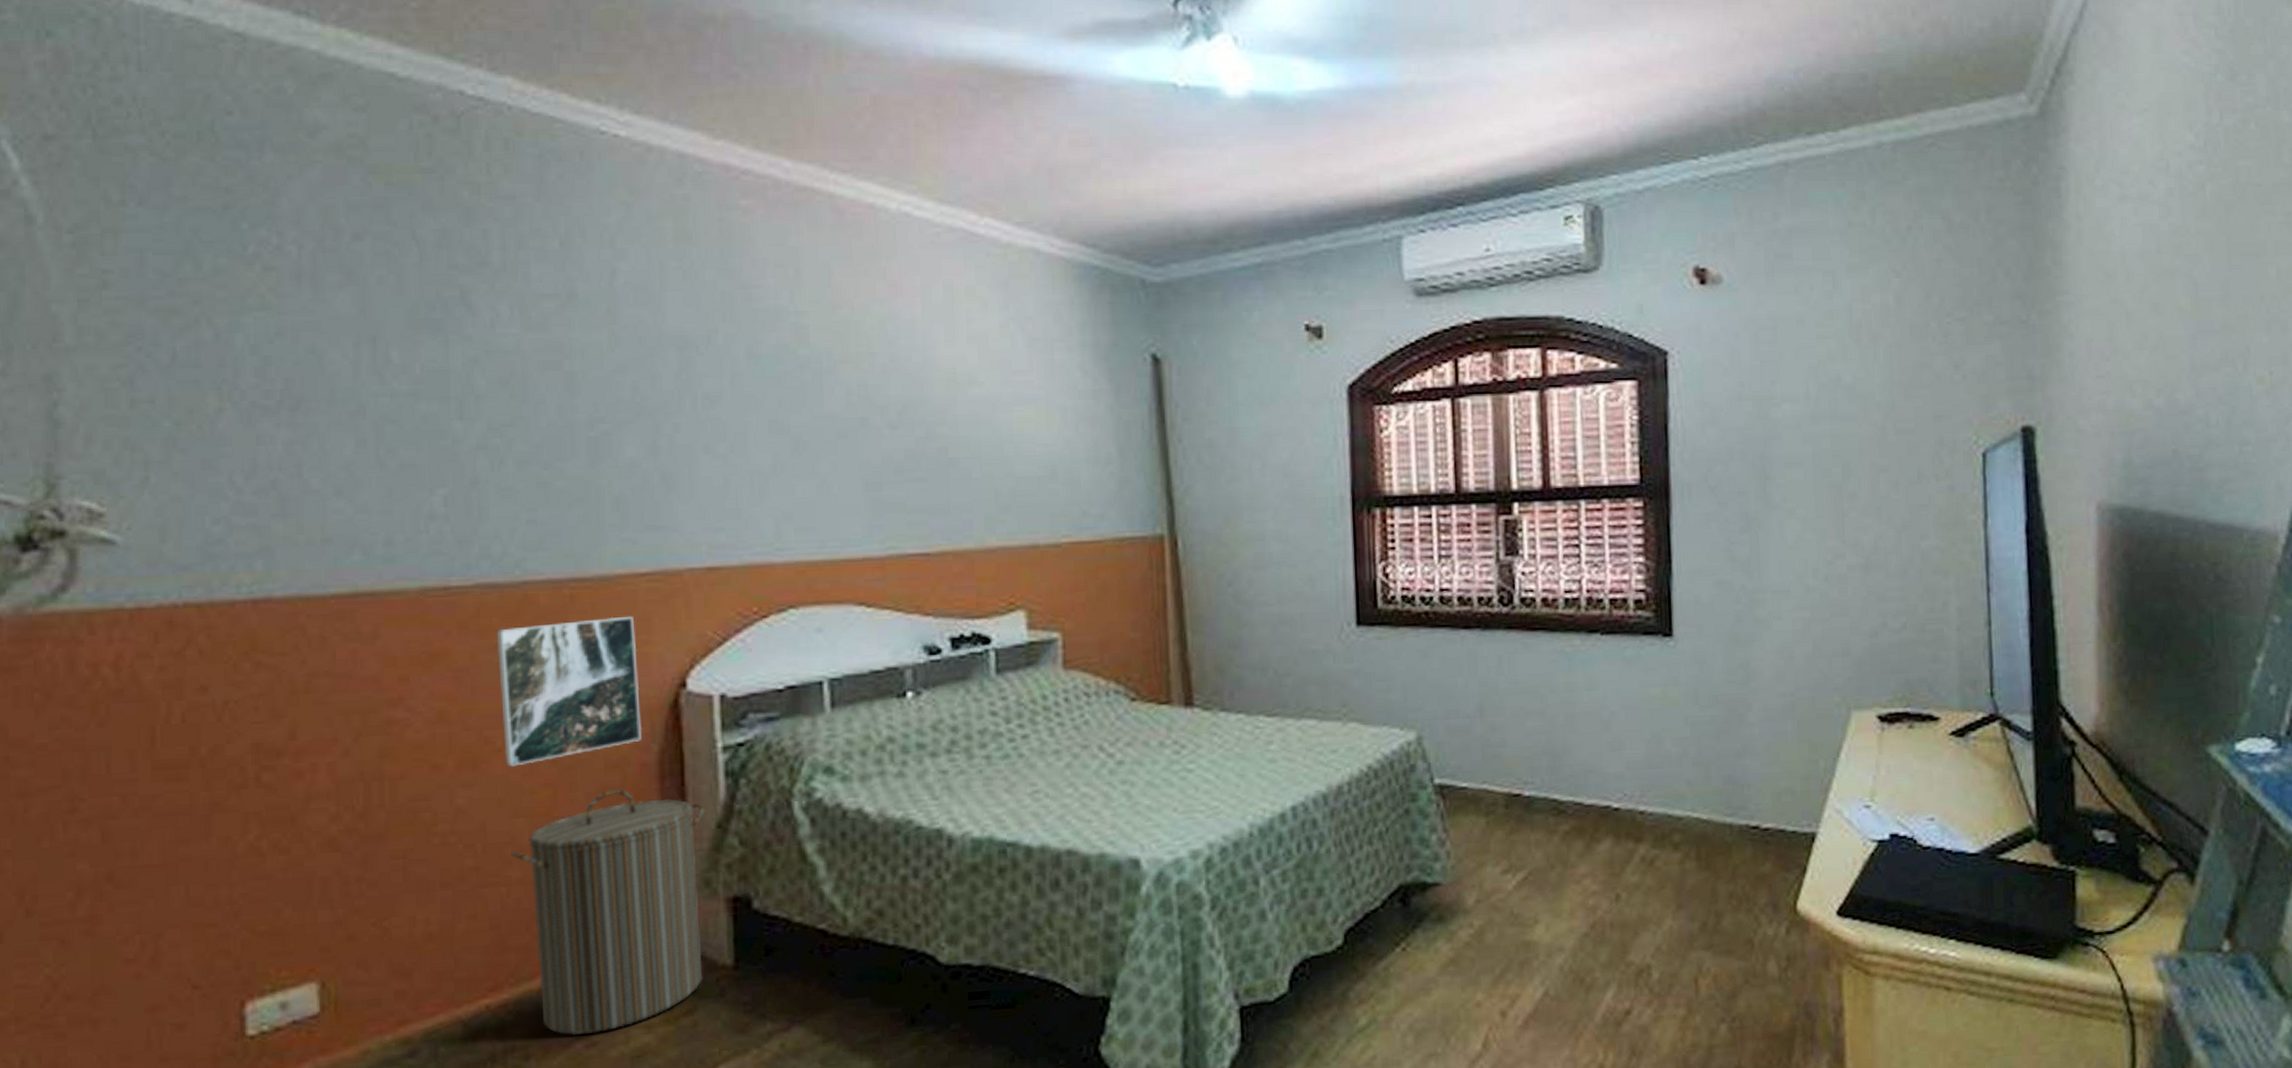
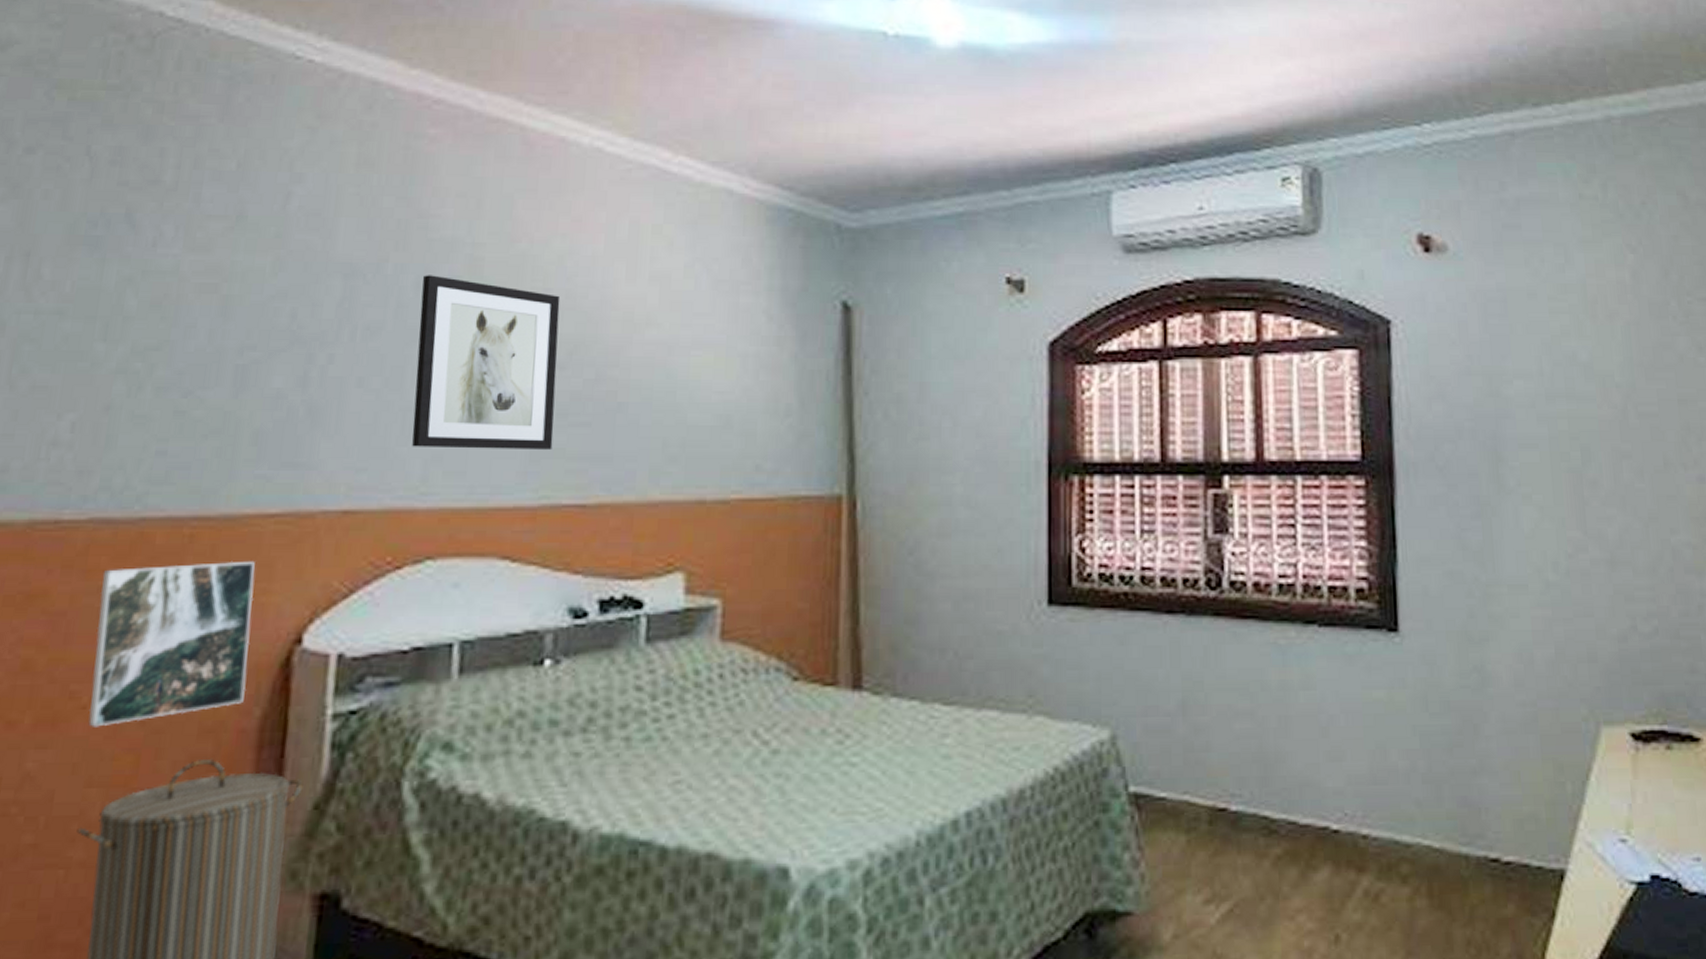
wall art: none [752,344,893,507] -> present [412,275,561,451]

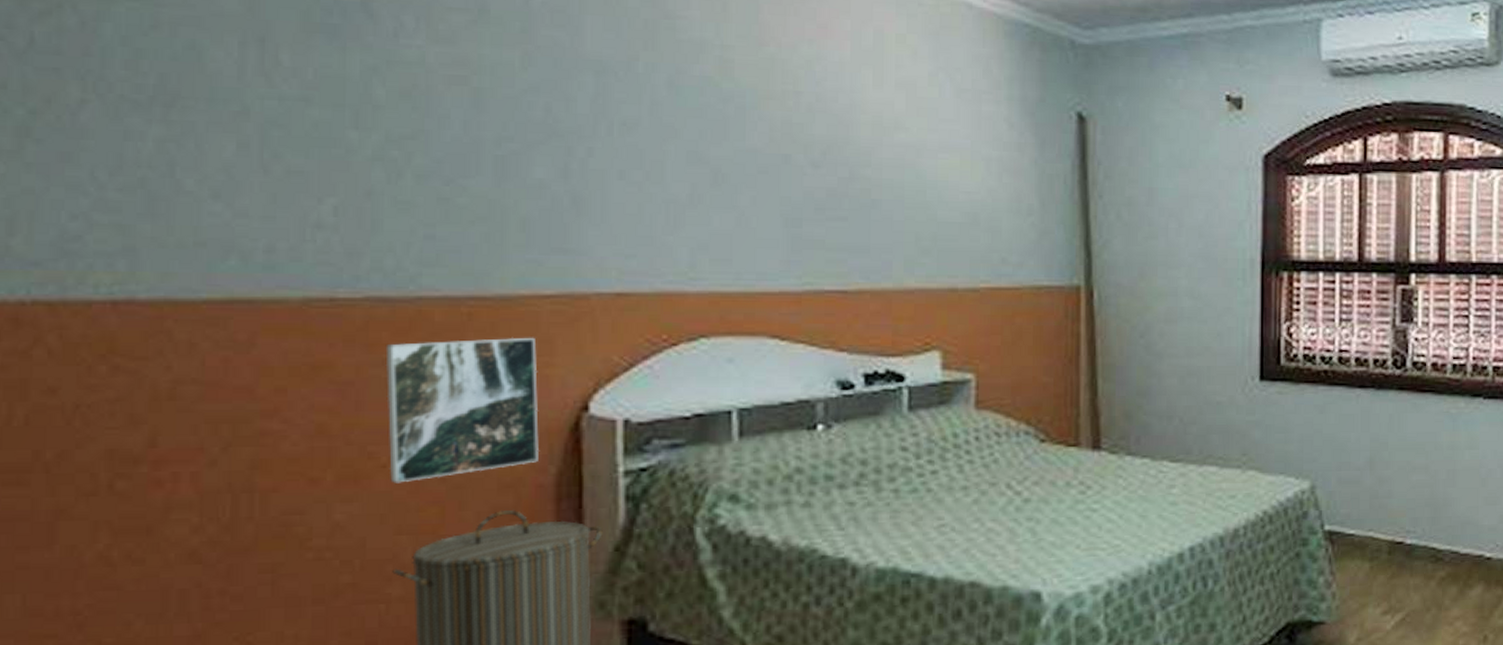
wall art: present [412,275,561,451] -> none [674,74,813,242]

